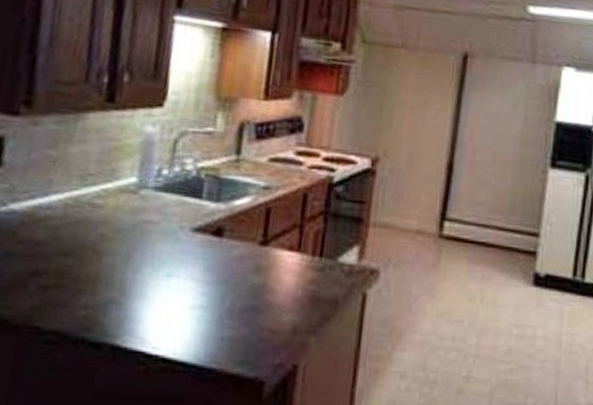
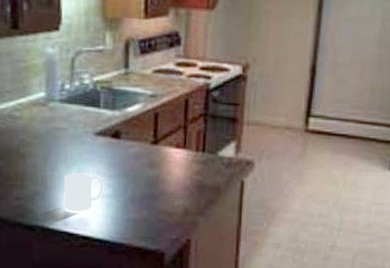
mug: none [144,277,197,327] -> present [64,173,104,212]

